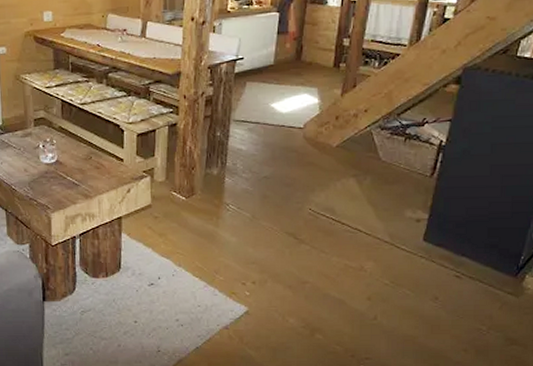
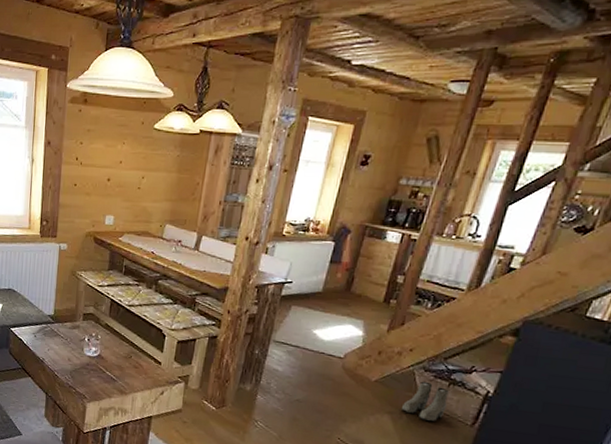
boots: none [365,139,406,179] -> present [402,381,449,422]

